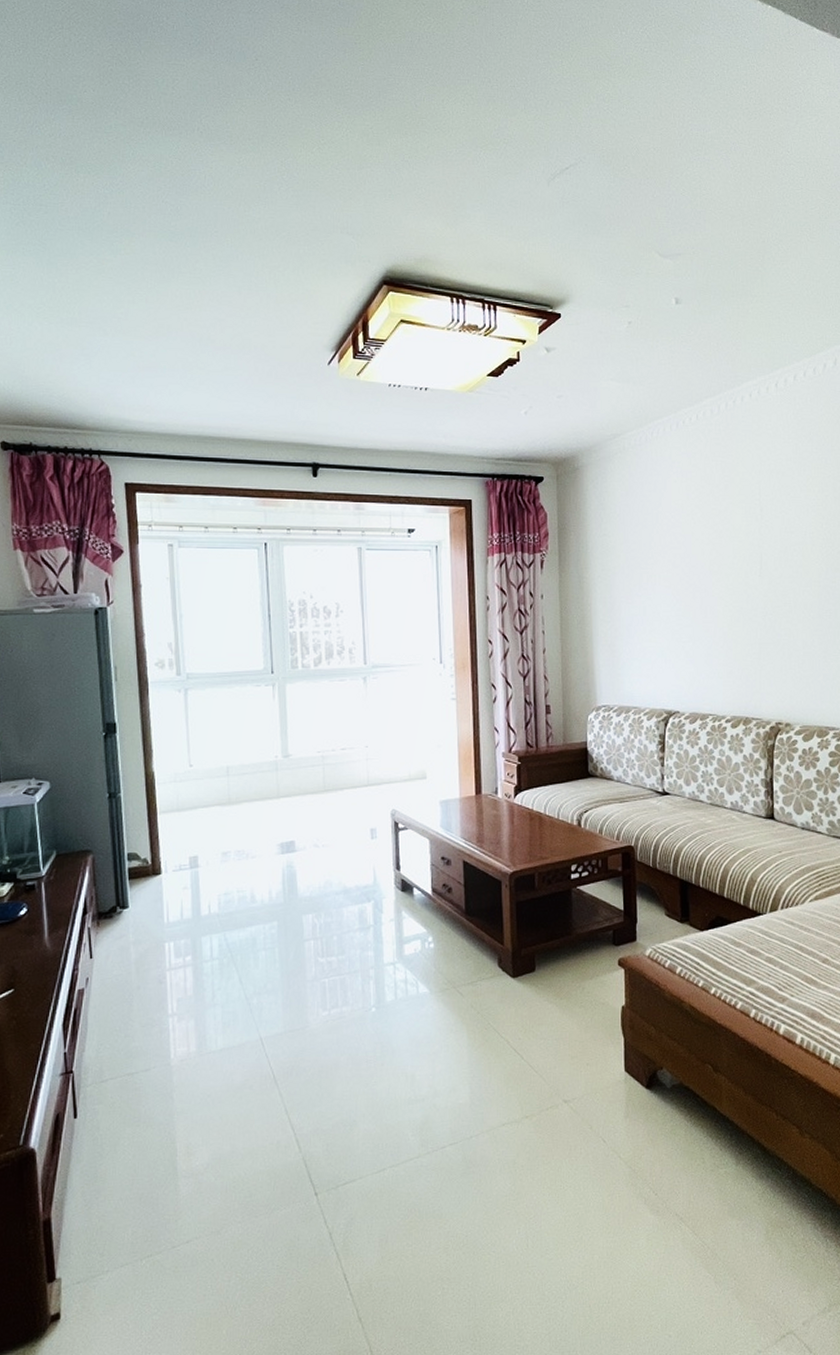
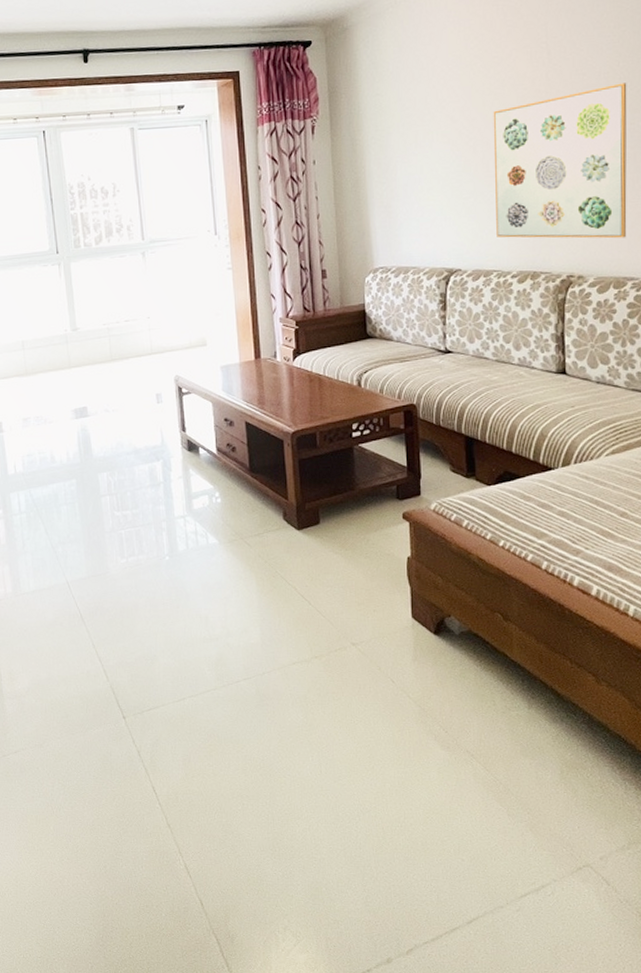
wall art: none [711,543,829,689] -> present [493,83,627,239]

